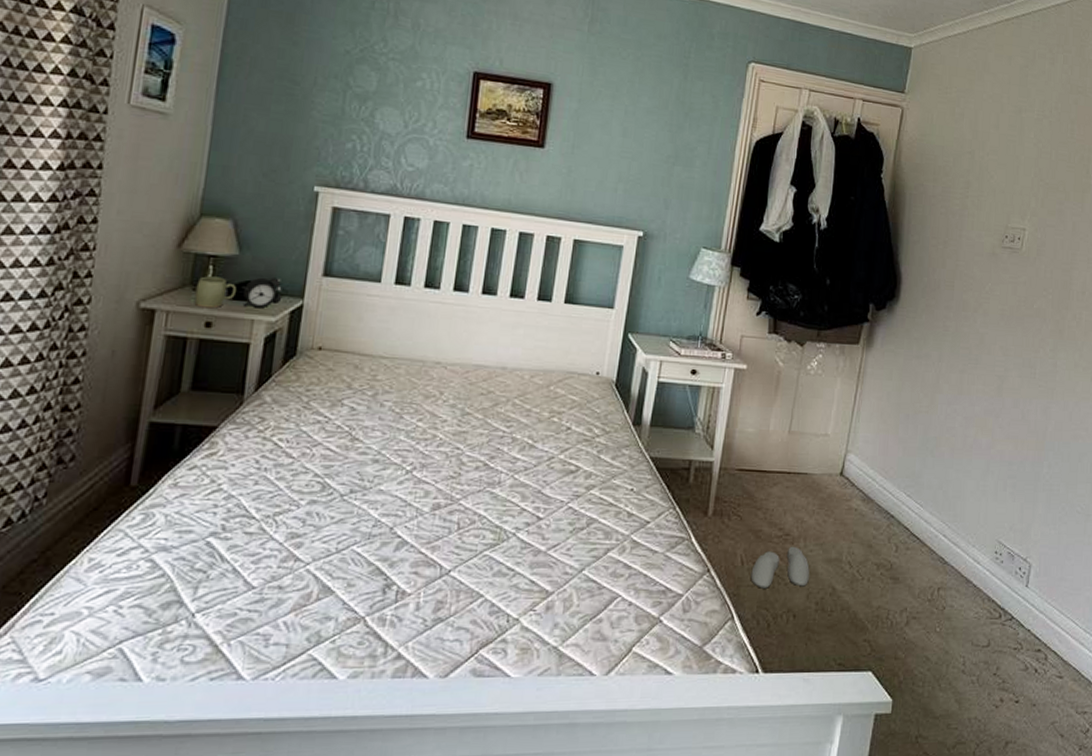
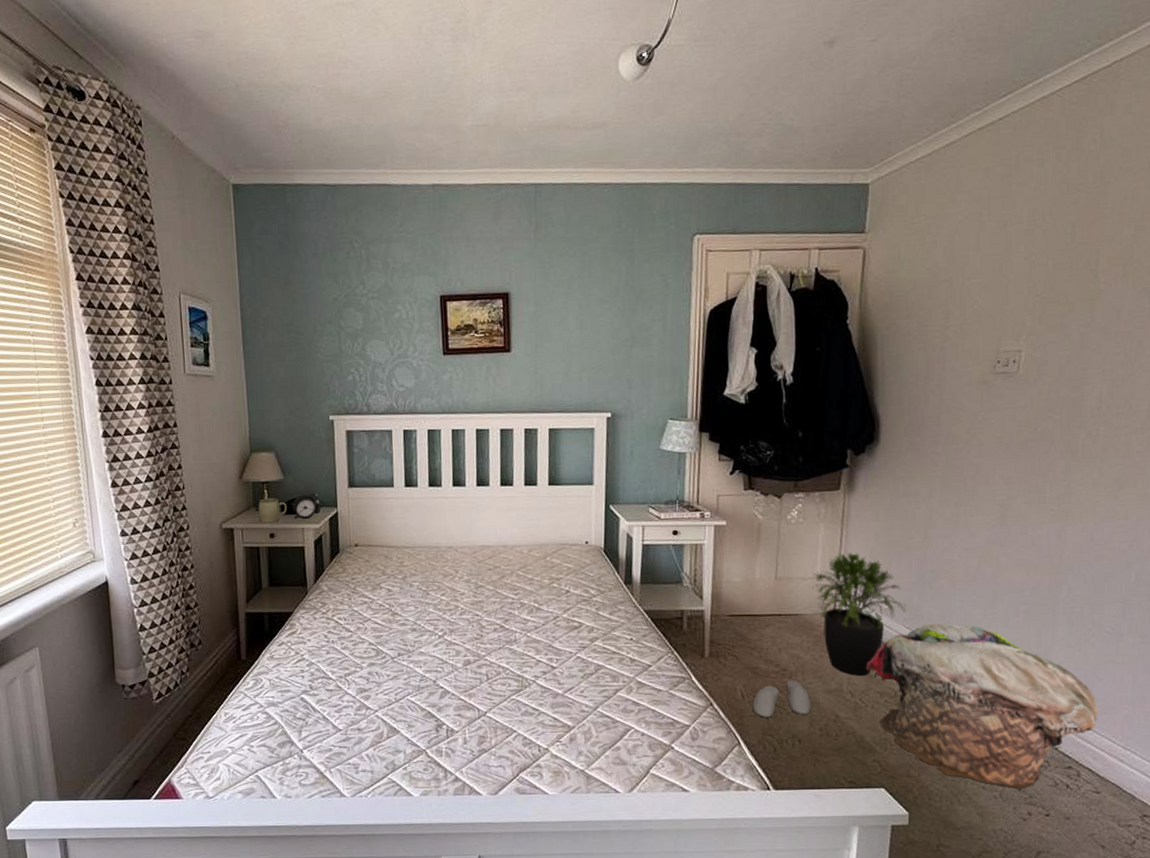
potted plant: none [823,410,911,545] -> present [812,552,908,676]
laundry basket: none [867,491,1066,674] -> present [866,622,1098,789]

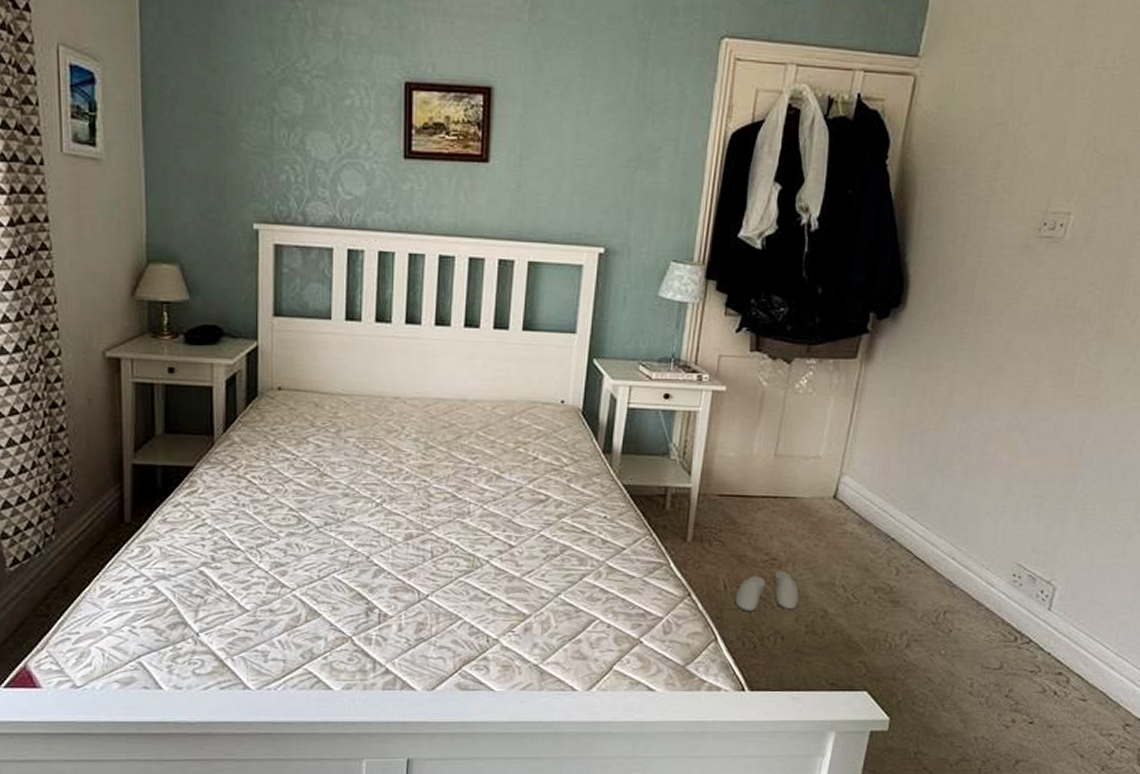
mug: present [258,498,288,523] -> none [154,323,193,354]
alarm clock: present [290,493,322,519] -> none [197,320,237,352]
potted plant: present [812,552,908,676] -> none [814,430,916,569]
laundry basket: present [866,622,1098,789] -> none [863,513,1097,695]

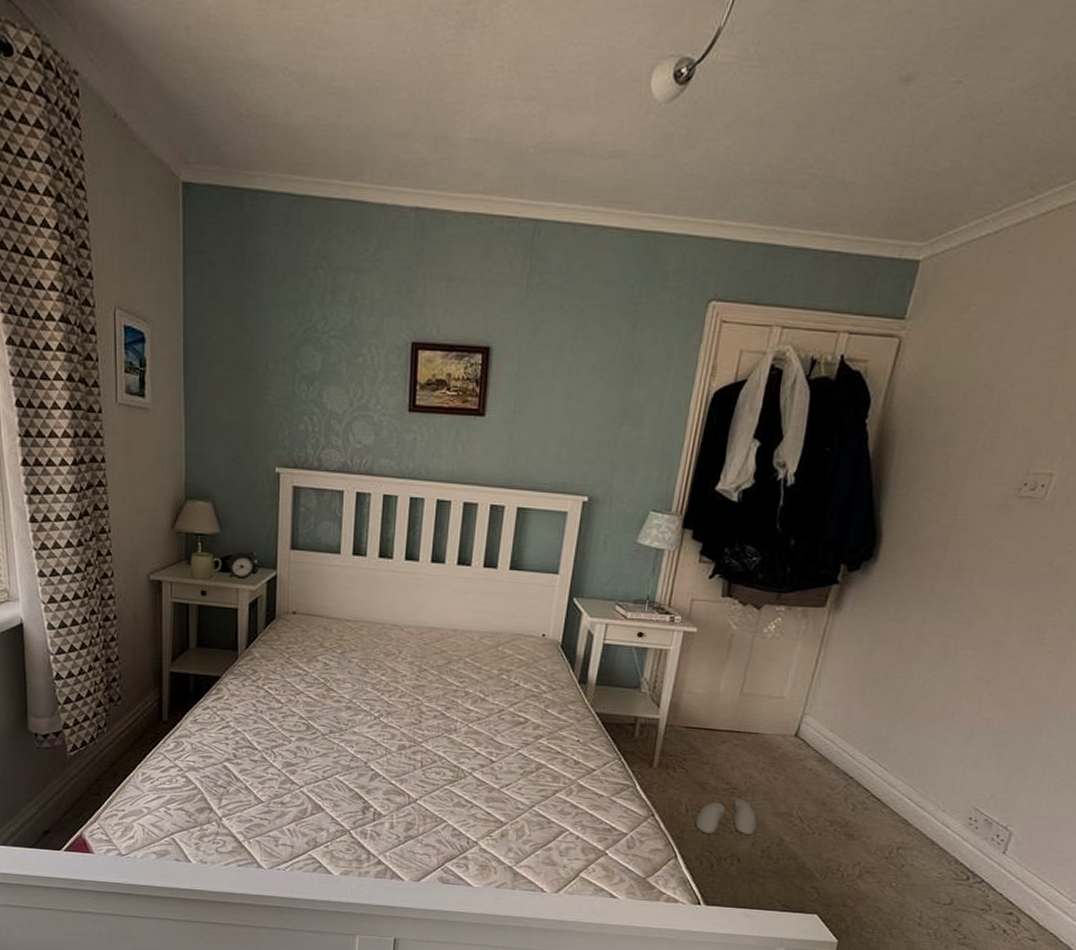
mug: none [154,323,193,354] -> present [190,552,223,579]
alarm clock: none [197,320,237,352] -> present [225,551,259,579]

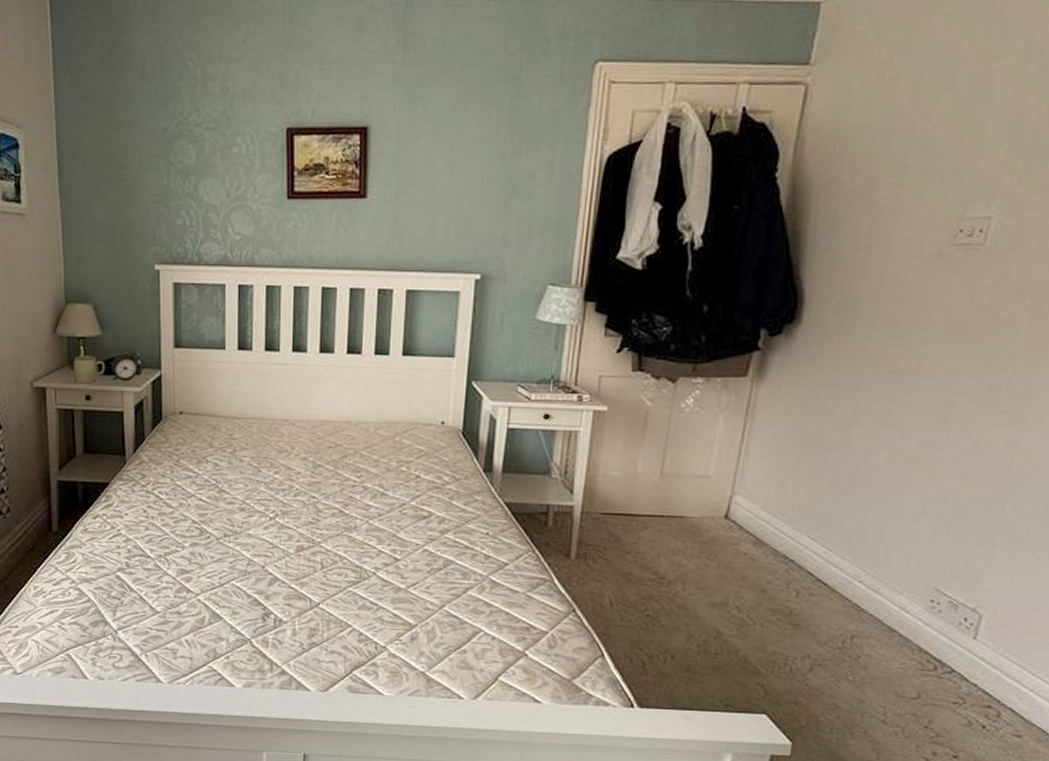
slippers: present [695,798,757,836] -> none [621,589,689,629]

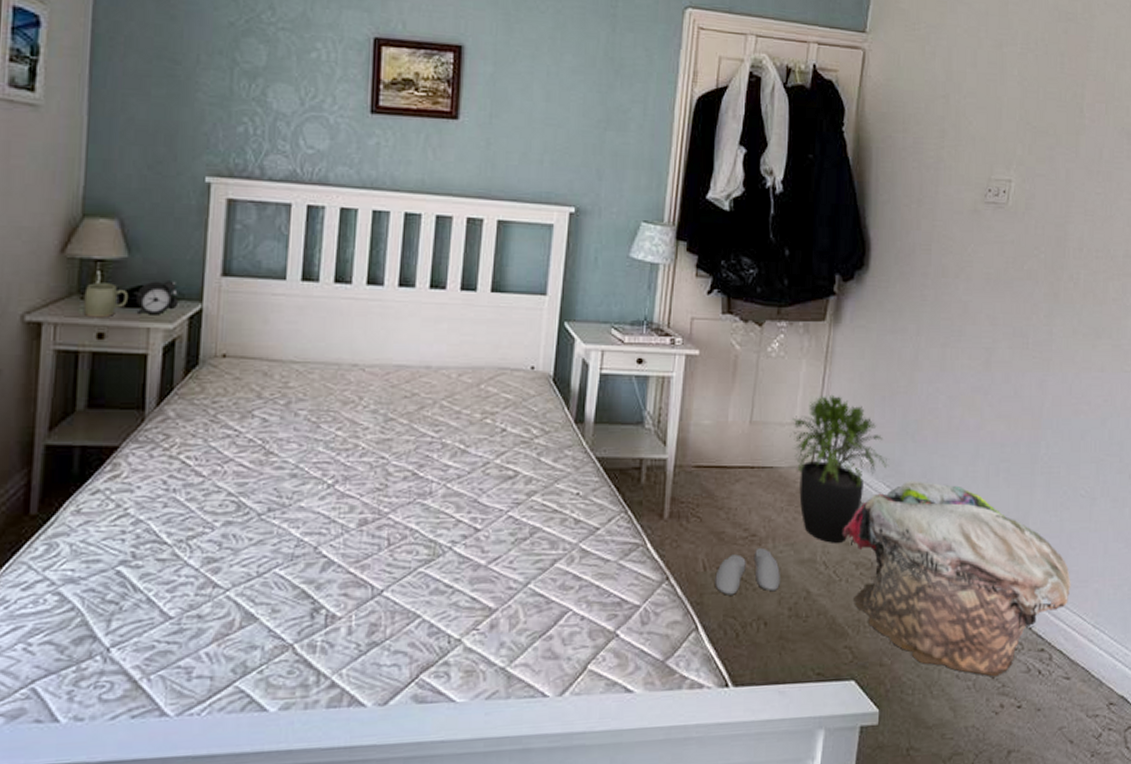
slippers: none [621,589,689,629] -> present [715,547,780,595]
potted plant: none [703,449,816,590] -> present [789,394,890,543]
laundry basket: none [759,534,1033,727] -> present [843,480,1071,677]

